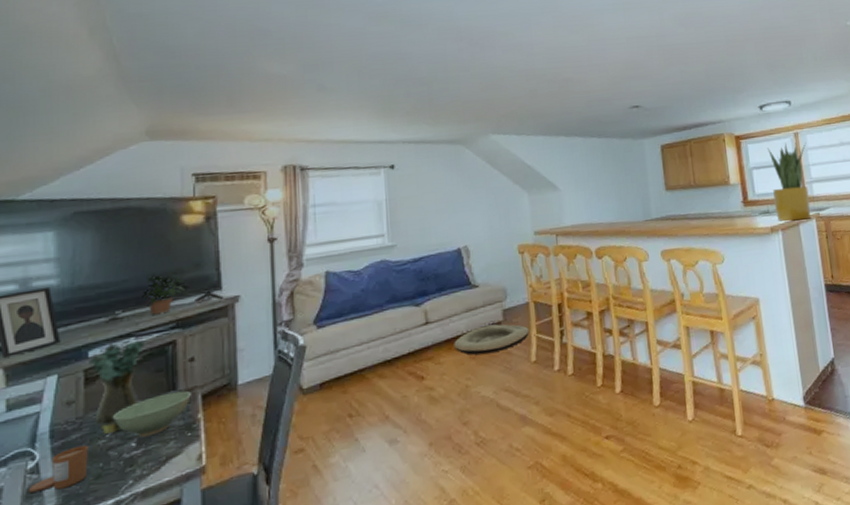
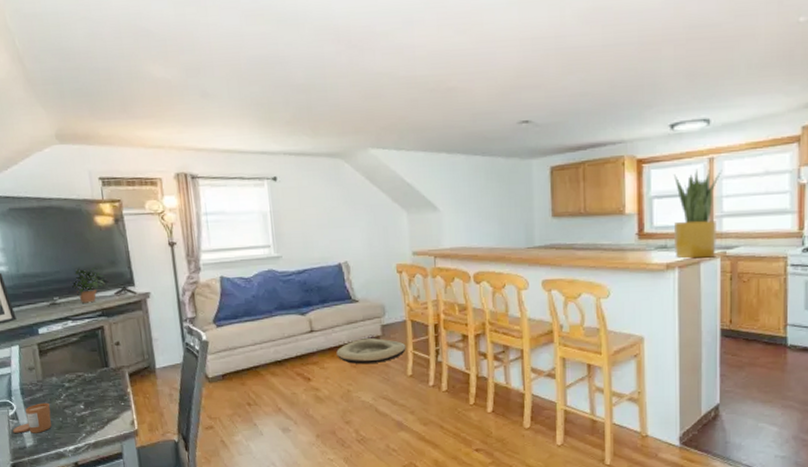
vase: present [89,338,145,434] -> none [40,321,82,396]
bowl: present [112,390,192,438] -> none [63,368,121,402]

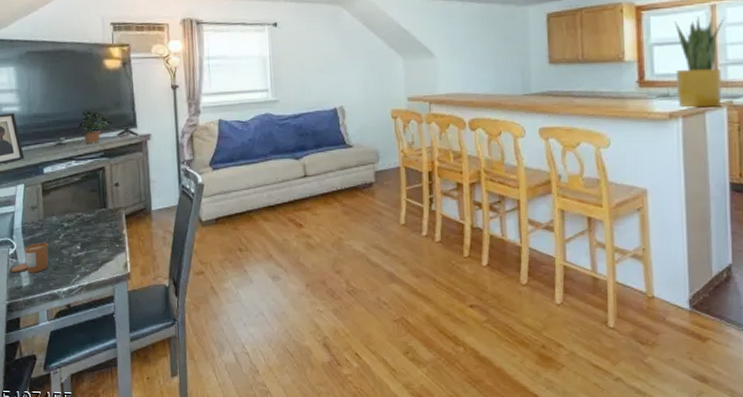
dog bed: present [336,338,406,364] -> none [329,185,399,211]

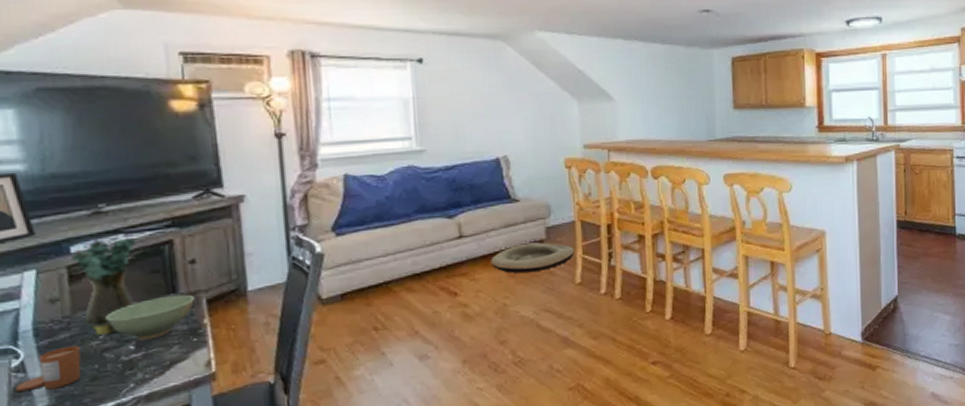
vase: none [44,161,82,236] -> present [71,235,136,335]
bowl: none [62,209,118,243] -> present [104,294,196,341]
potted plant: present [77,109,111,144] -> none [126,164,183,211]
dog bed: none [329,185,399,211] -> present [491,242,575,273]
planter: present [675,15,726,108] -> none [851,64,894,151]

